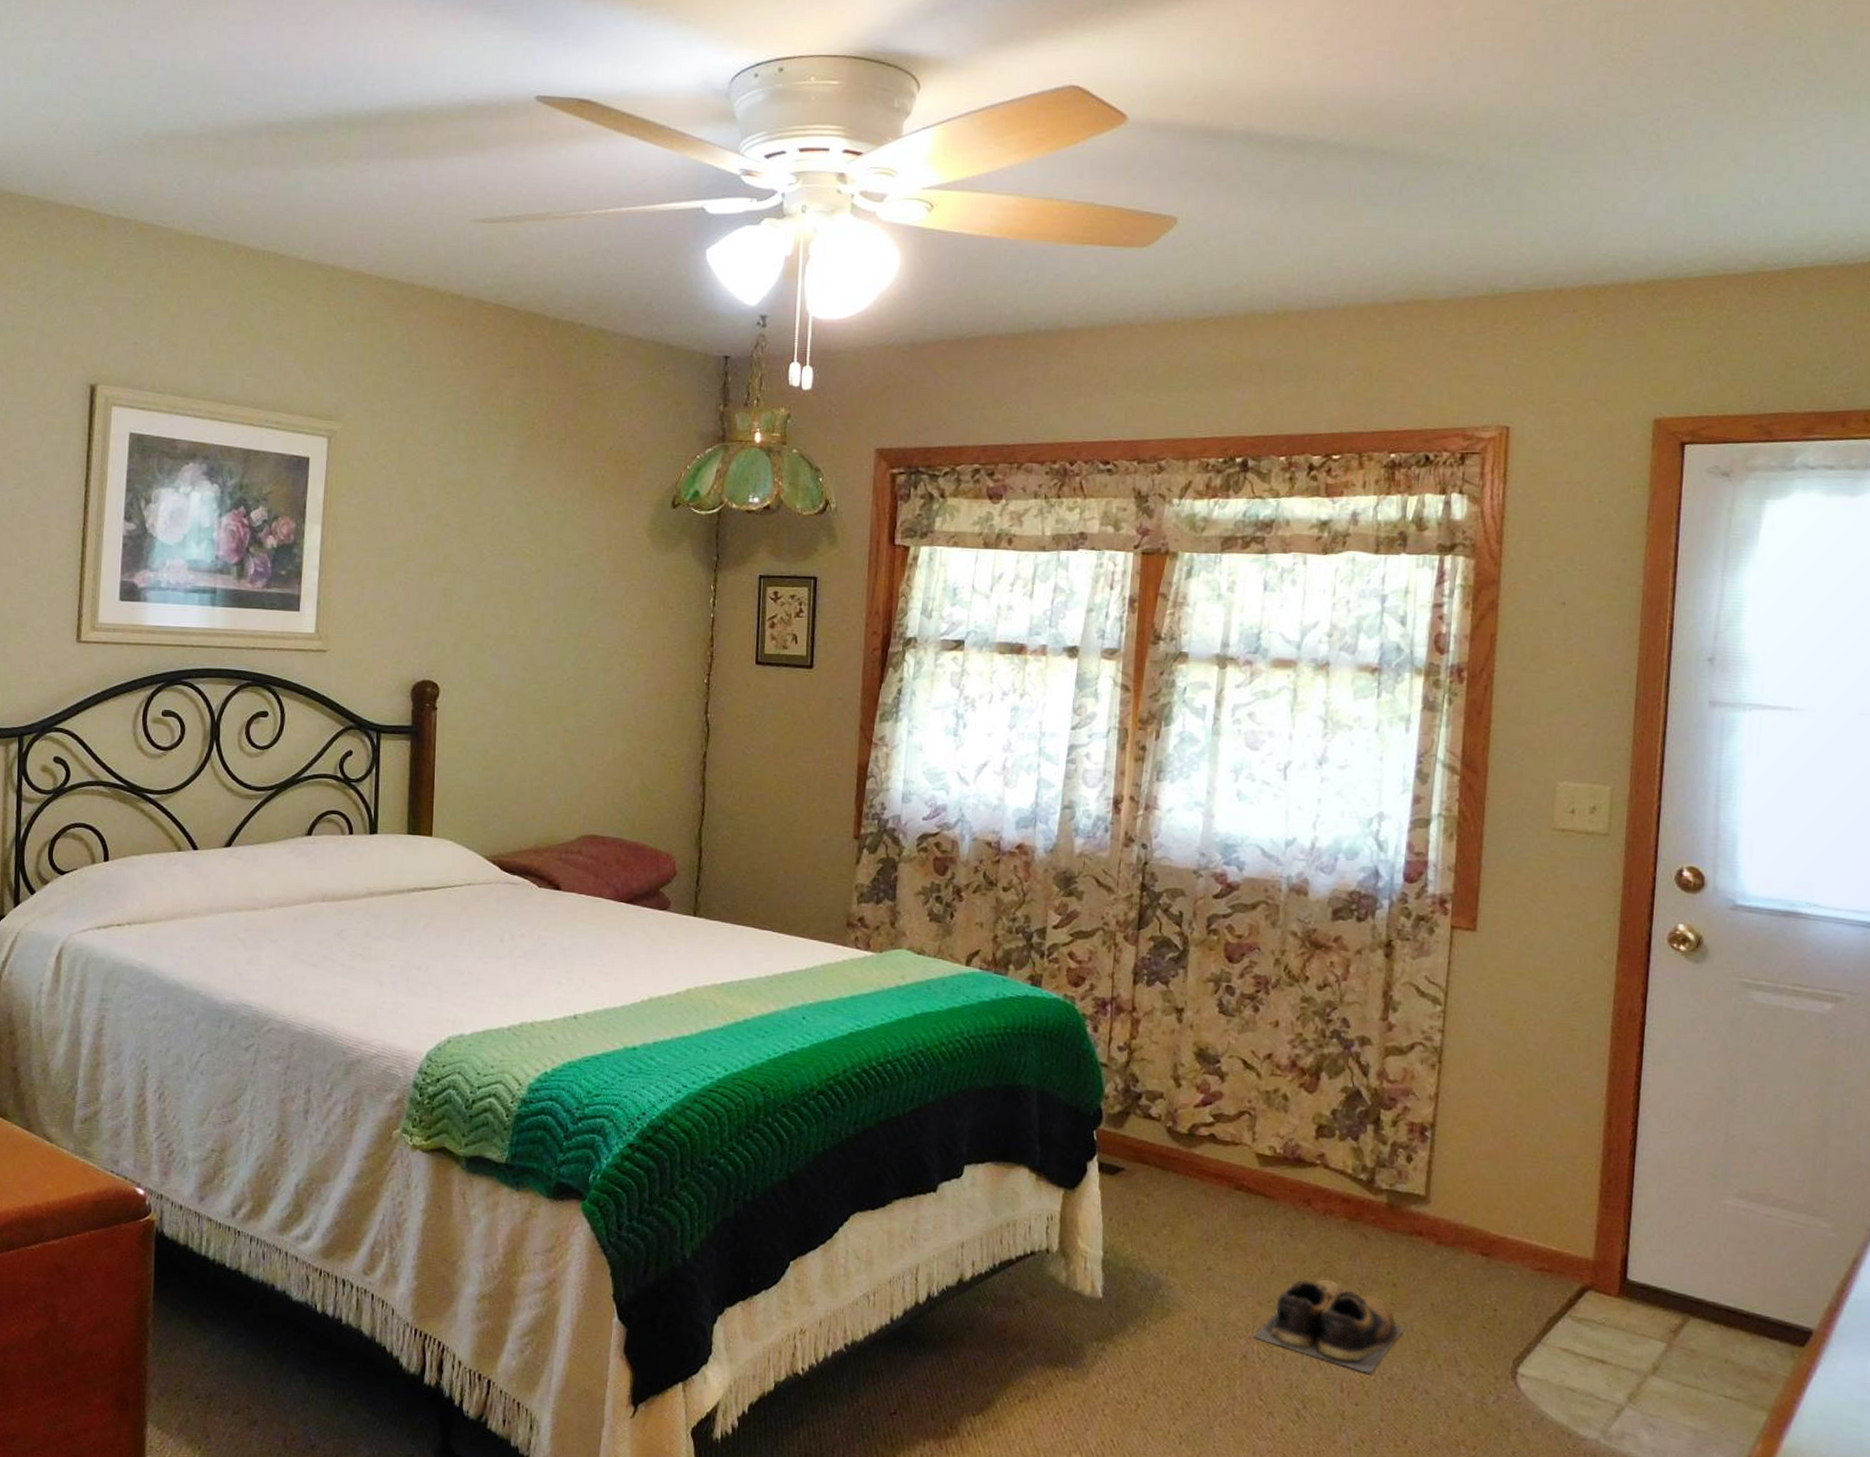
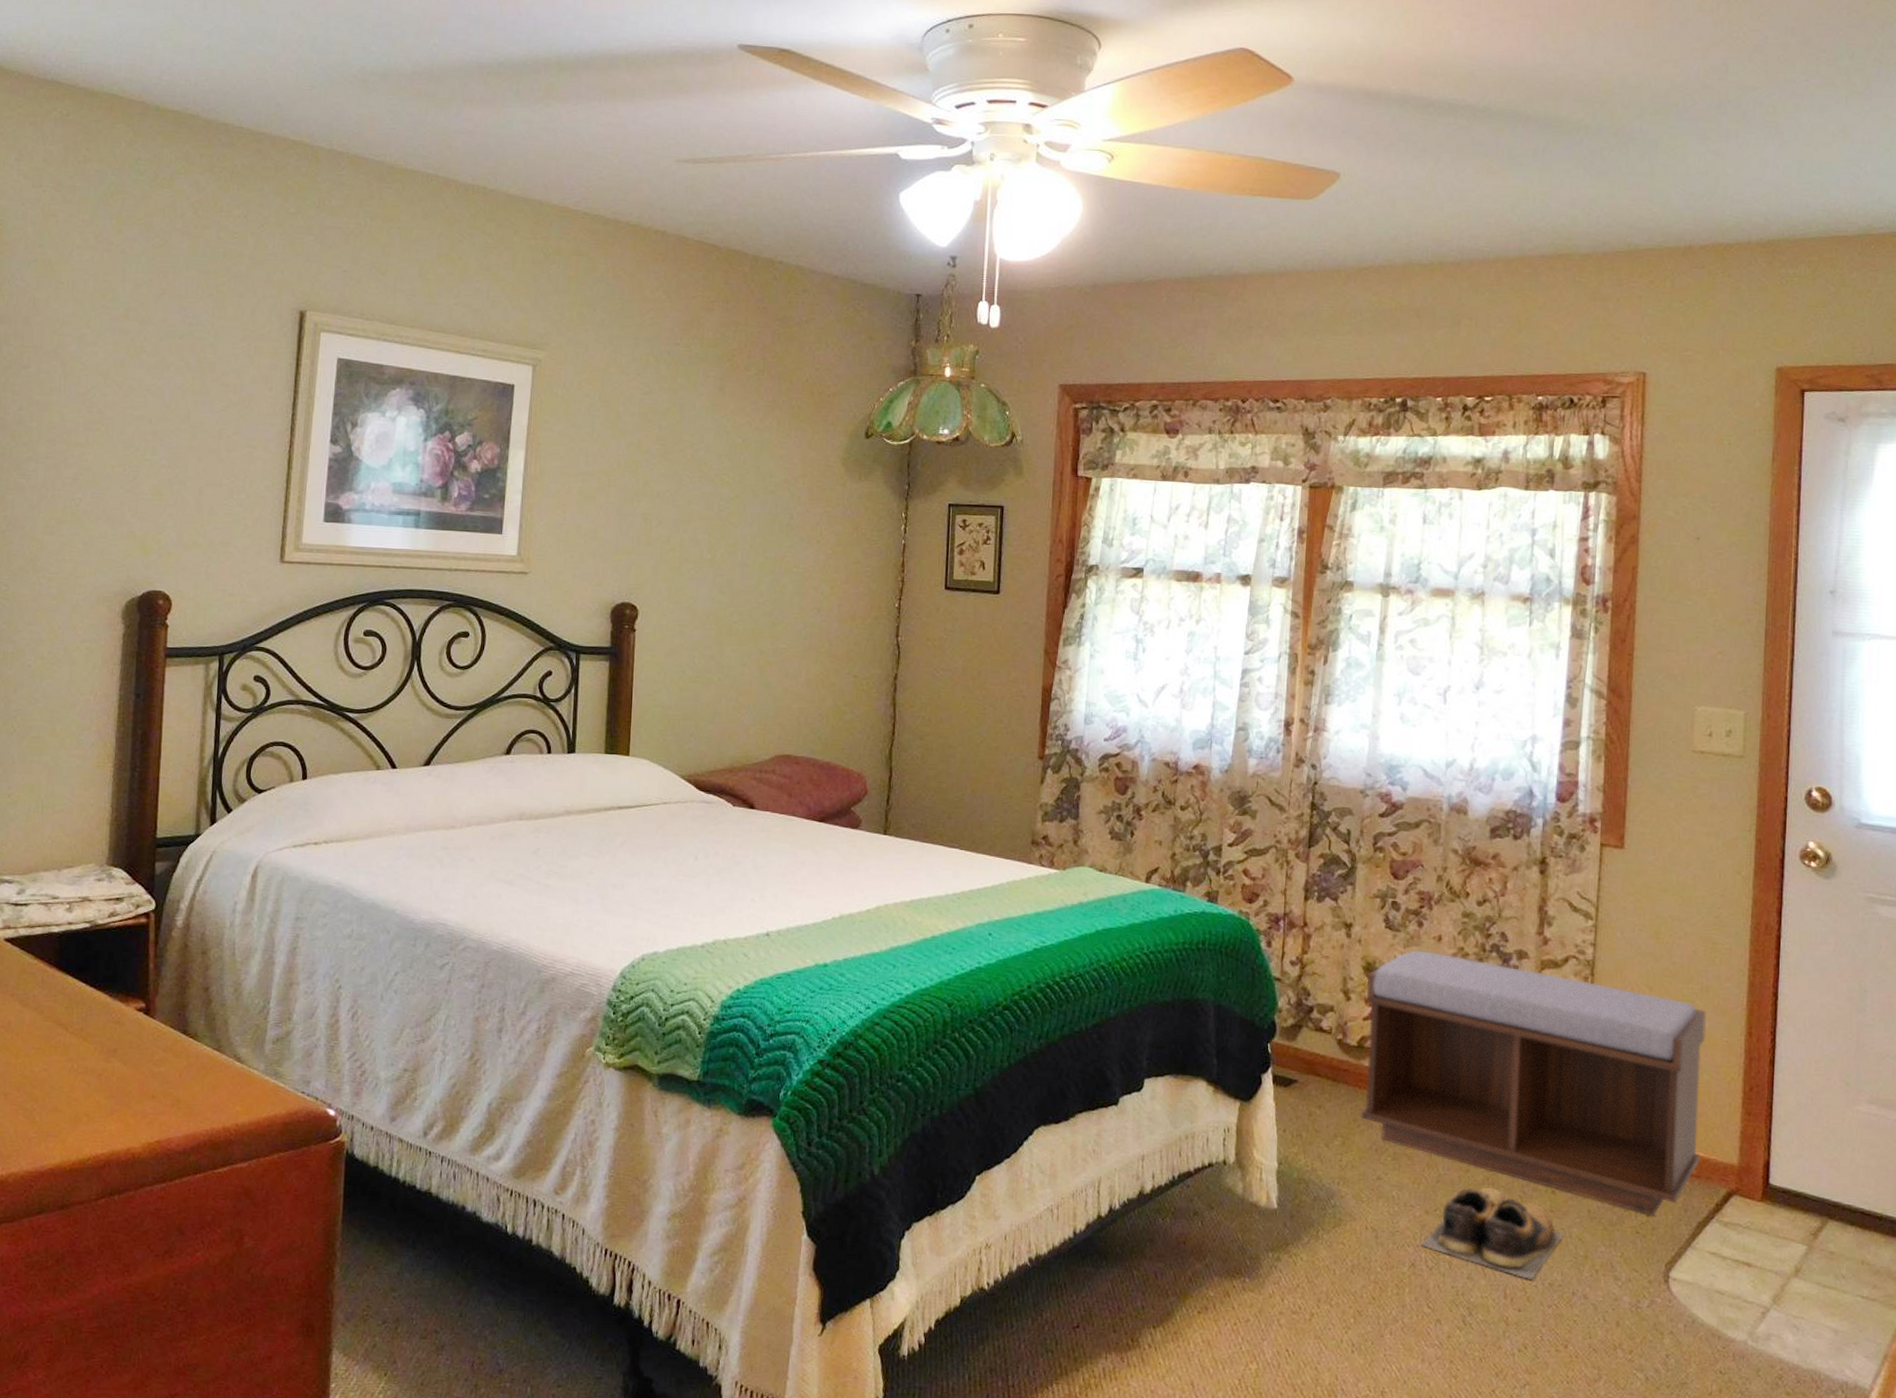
bench: none [1191,1036,1562,1311] -> present [1361,950,1706,1216]

